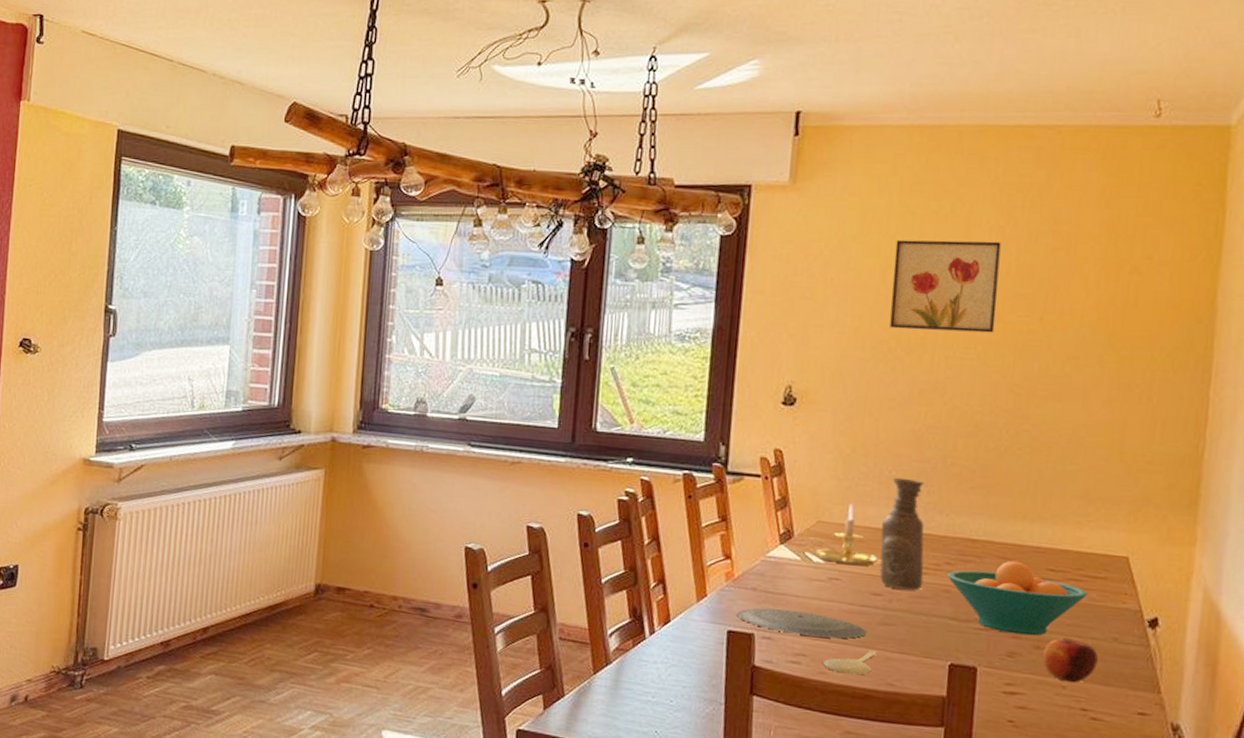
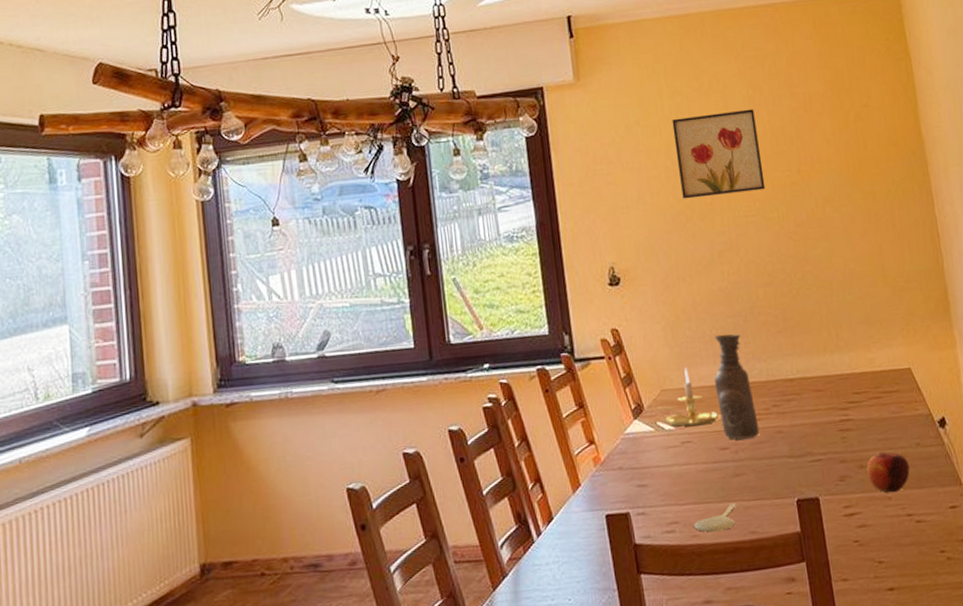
plate: present [736,608,867,639] -> none [609,479,724,505]
fruit bowl: present [946,560,1088,636] -> none [776,391,888,459]

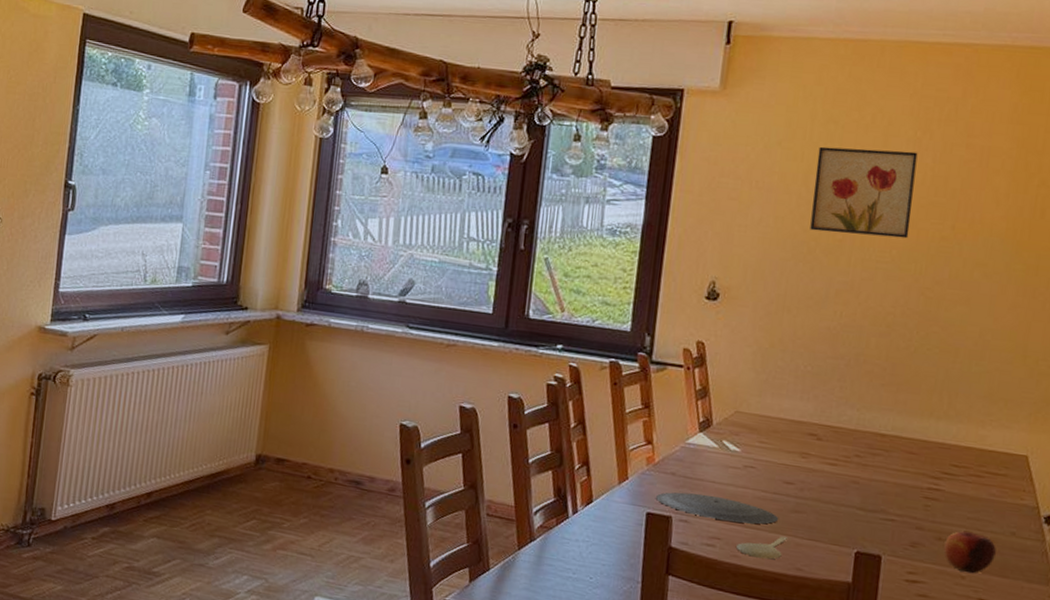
plate: none [609,479,724,505] -> present [655,492,779,524]
candle holder: present [656,367,720,427] -> none [725,396,794,456]
vase: present [714,334,760,440] -> none [792,372,838,481]

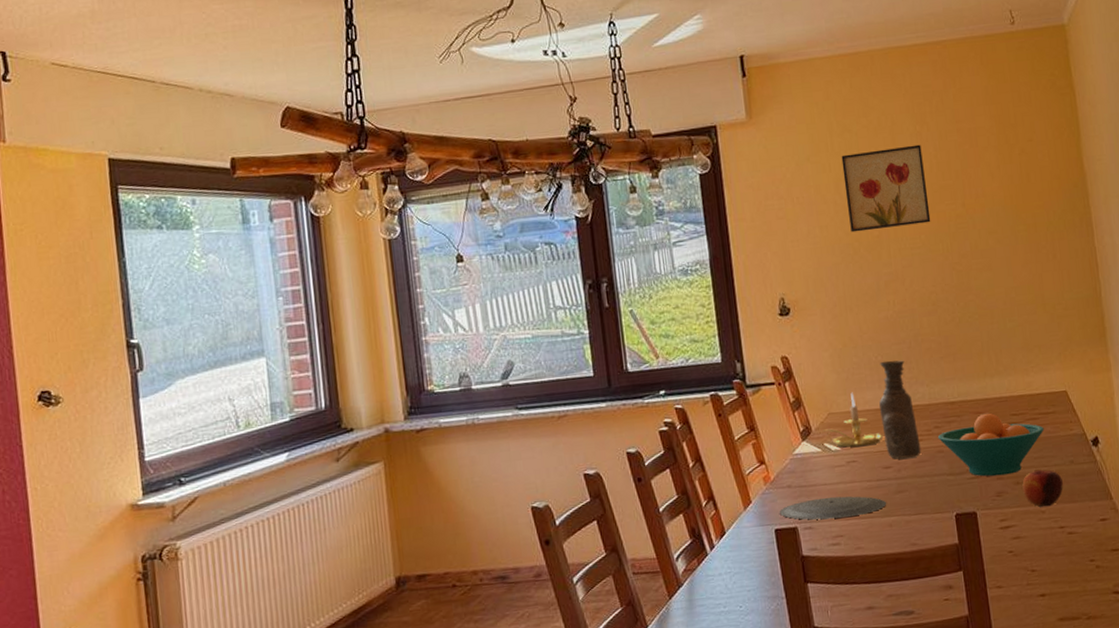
candle holder: none [725,396,794,456] -> present [823,392,884,448]
spoon: present [735,536,789,560] -> none [857,518,899,545]
vase: none [792,372,838,481] -> present [879,360,921,460]
fruit bowl: none [855,455,988,528] -> present [937,413,1044,477]

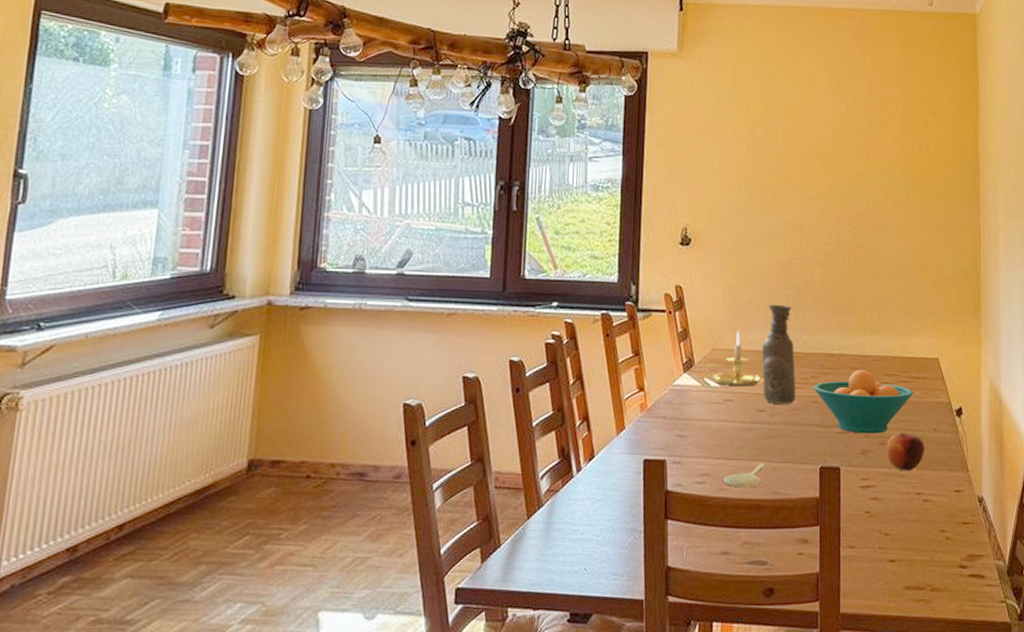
plate: present [779,496,887,520] -> none [650,433,756,456]
wall art: present [841,144,931,233] -> none [759,99,835,177]
spoon: none [857,518,899,545] -> present [722,463,766,488]

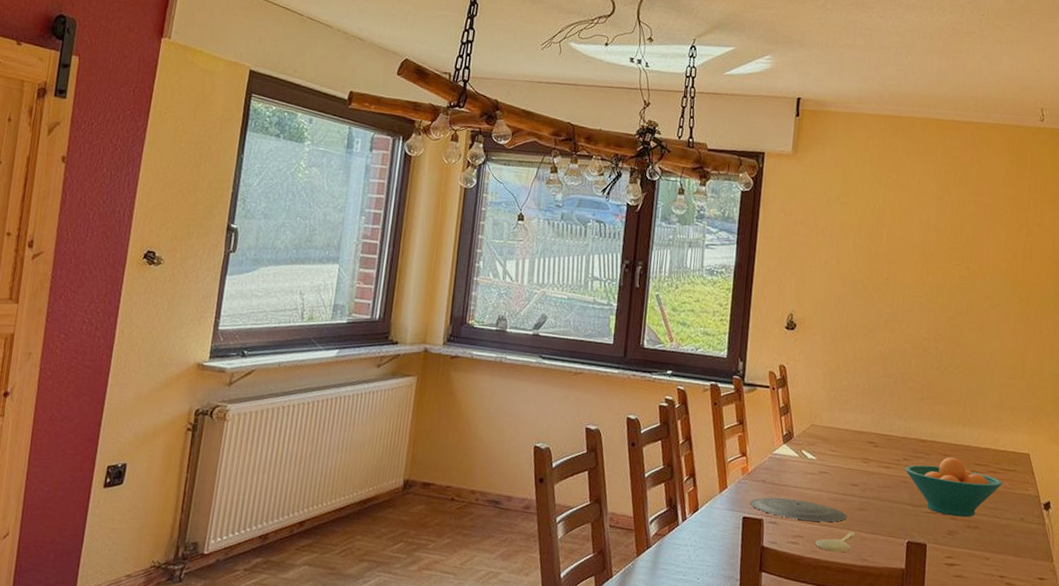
plate: none [650,433,756,456] -> present [749,497,848,522]
candle holder: present [705,330,763,385] -> none [803,410,857,461]
vase: present [762,304,796,404] -> none [856,389,889,482]
apple: present [886,434,924,471] -> none [972,519,1010,555]

